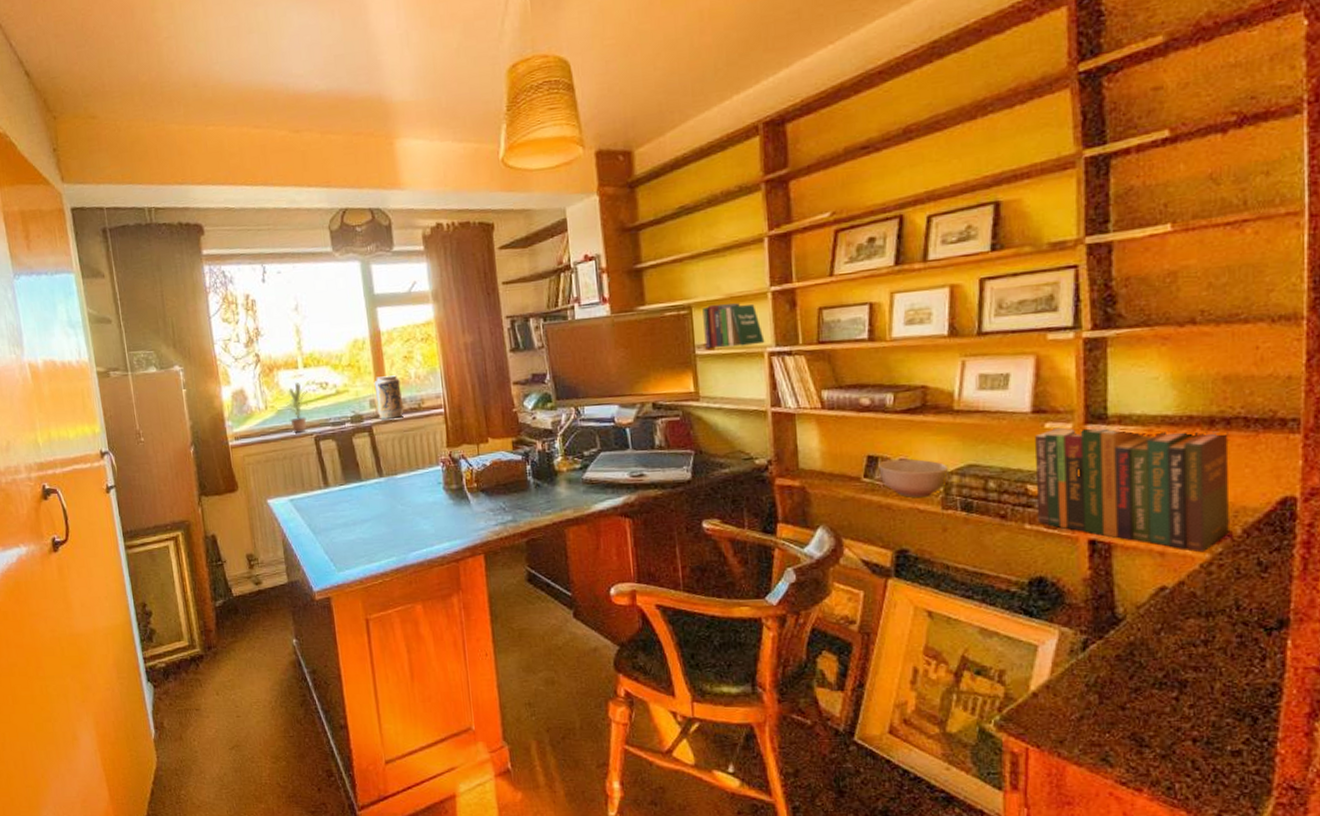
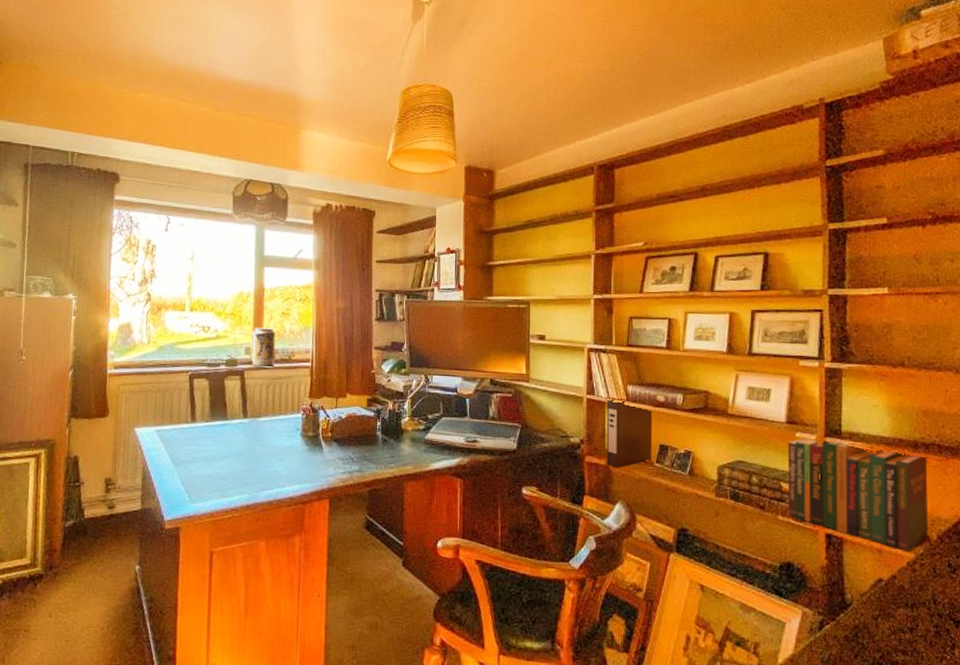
potted plant: present [285,379,314,433] -> none [168,322,196,369]
books: present [702,303,765,349] -> none [538,303,586,341]
binder: none [797,408,857,488] -> present [606,399,651,467]
bowl: present [878,458,949,498] -> none [668,450,723,485]

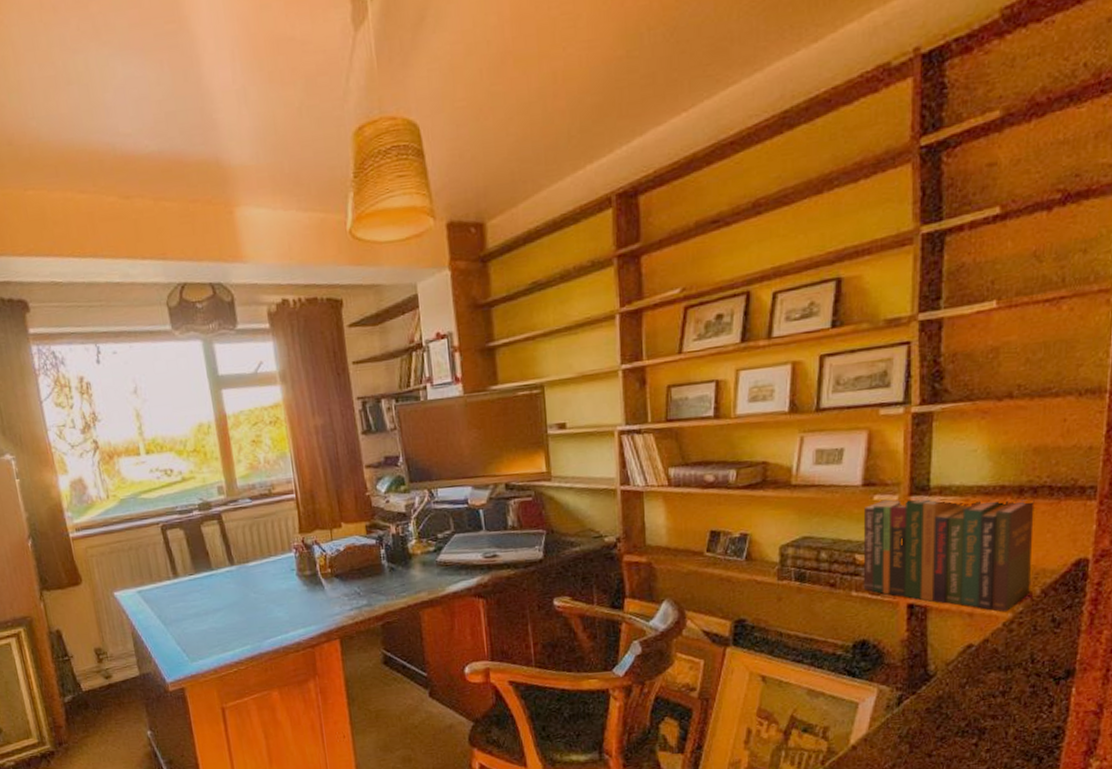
decorative vase: present [250,327,276,366] -> none [221,460,254,506]
binder: present [606,399,651,467] -> none [645,486,701,563]

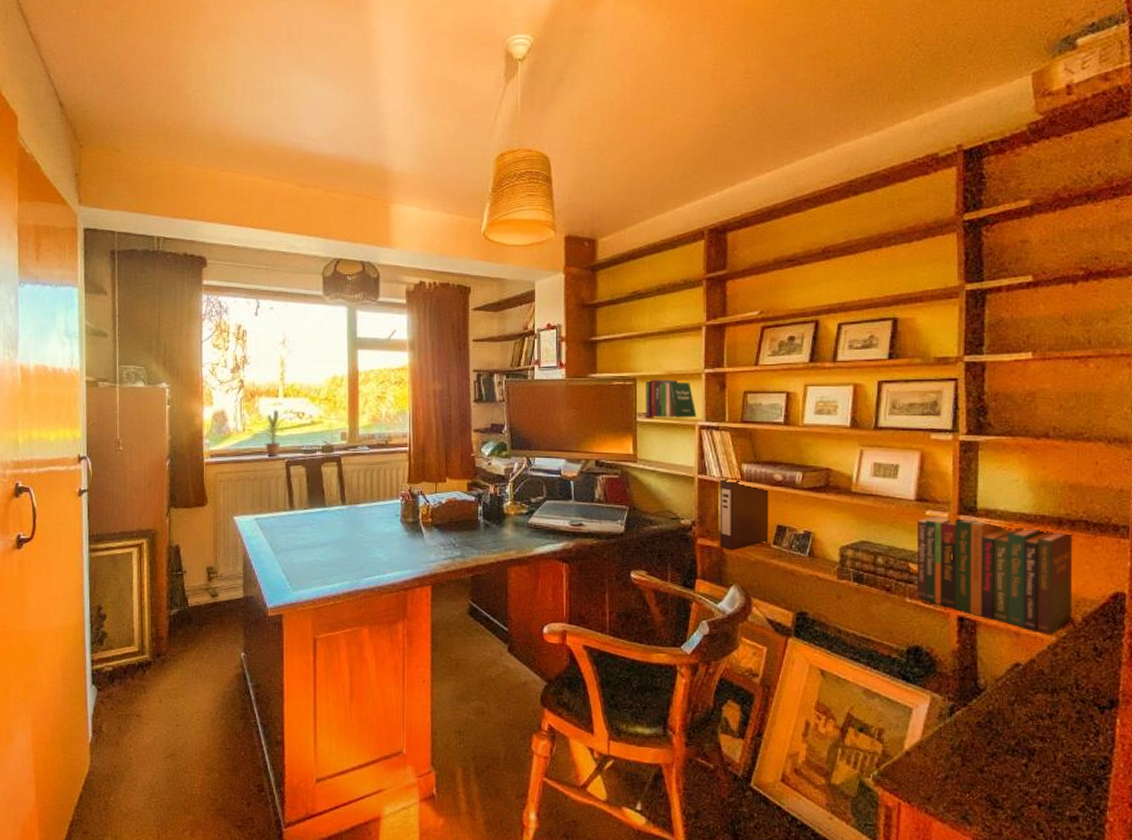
potted plant: none [127,466,159,523] -> present [263,408,291,456]
books: none [555,382,615,429] -> present [645,379,697,418]
binder: none [645,486,701,563] -> present [719,478,768,550]

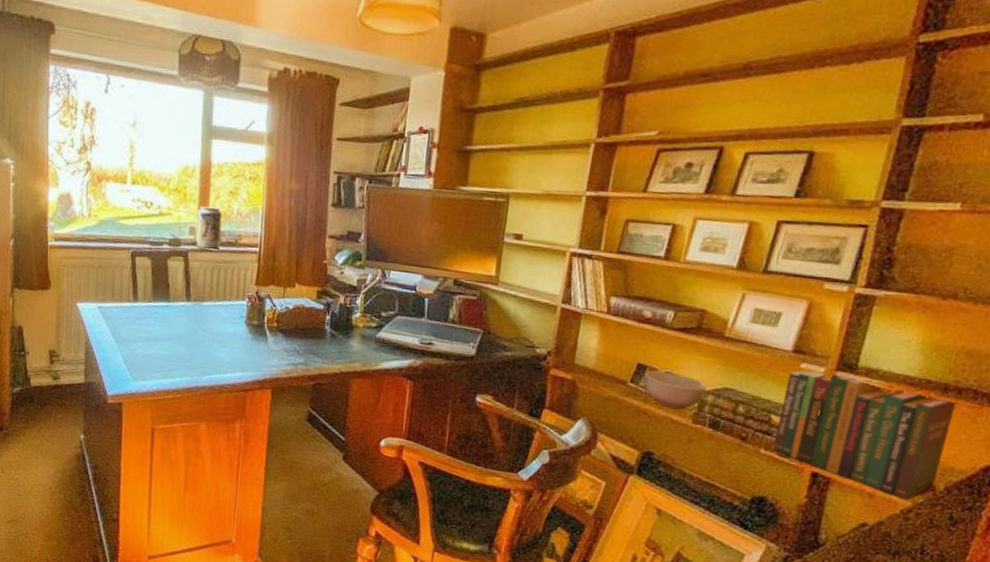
potted plant: present [263,408,291,456] -> none [109,196,139,245]
decorative vase: none [347,412,372,452] -> present [195,206,222,249]
books: present [645,379,697,418] -> none [514,197,570,244]
binder: present [719,478,768,550] -> none [573,310,634,384]
bowl: none [786,530,845,567] -> present [644,370,708,410]

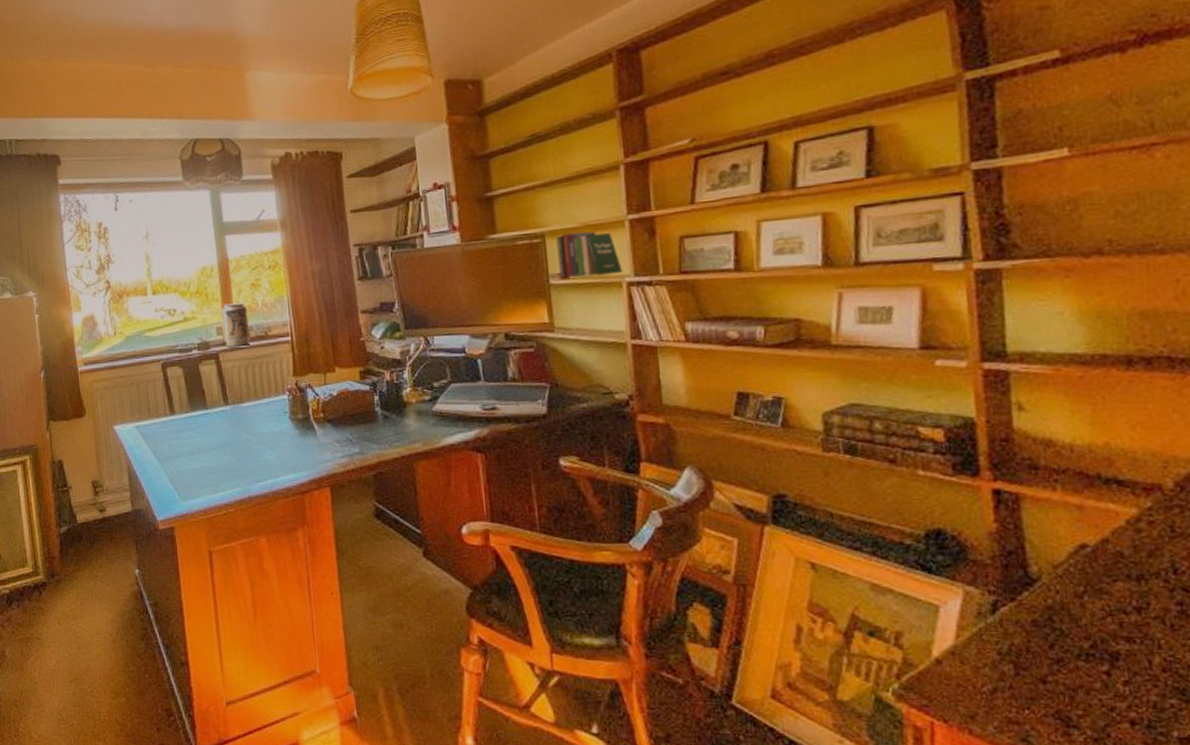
books: none [514,197,570,244] -> present [556,232,623,279]
bowl: present [644,370,708,410] -> none [750,396,829,439]
books: present [772,369,957,500] -> none [925,363,1159,507]

